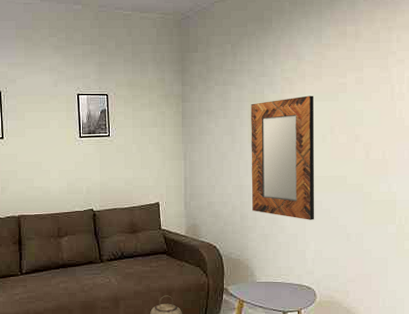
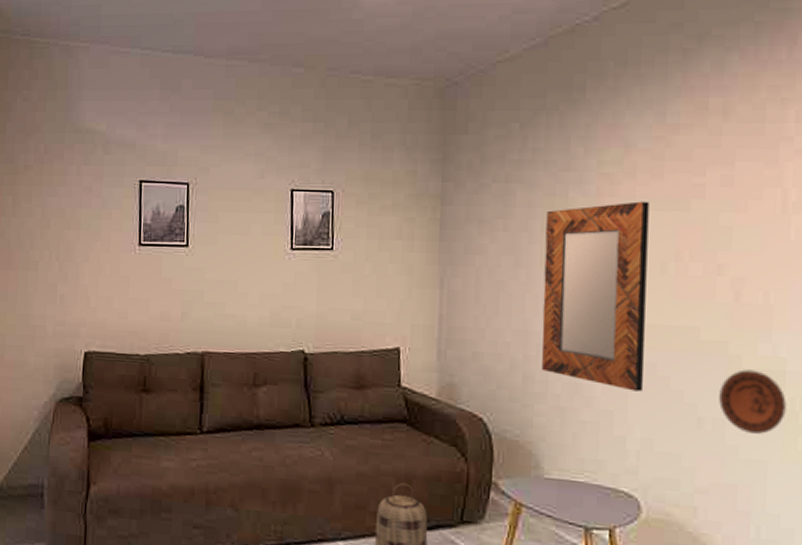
decorative plate: none [359,201,397,241] -> present [719,369,787,434]

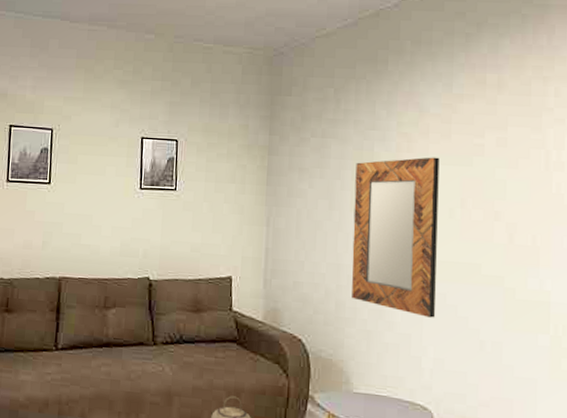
decorative plate: present [719,369,787,434] -> none [497,300,552,356]

